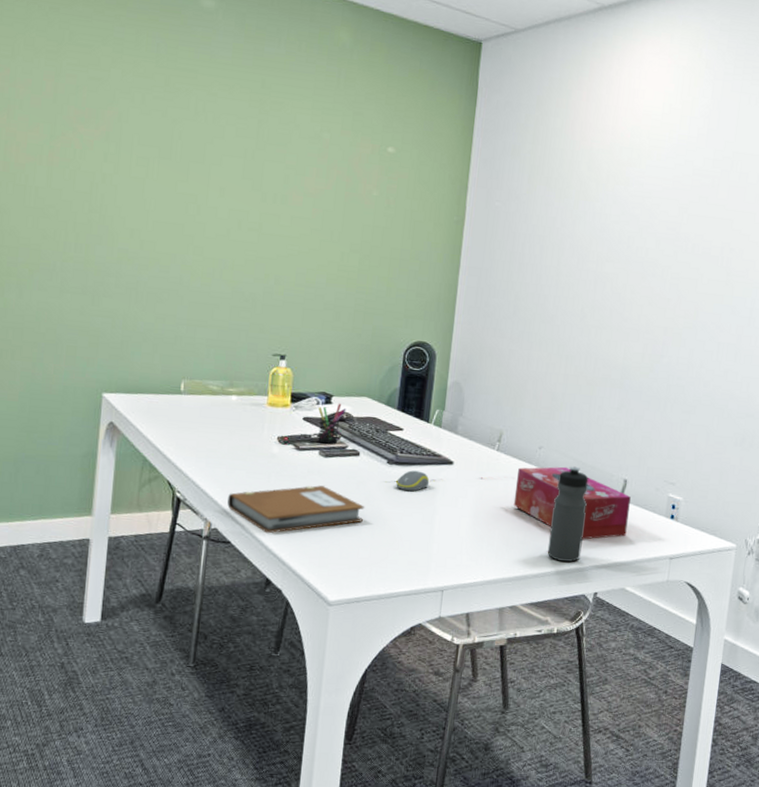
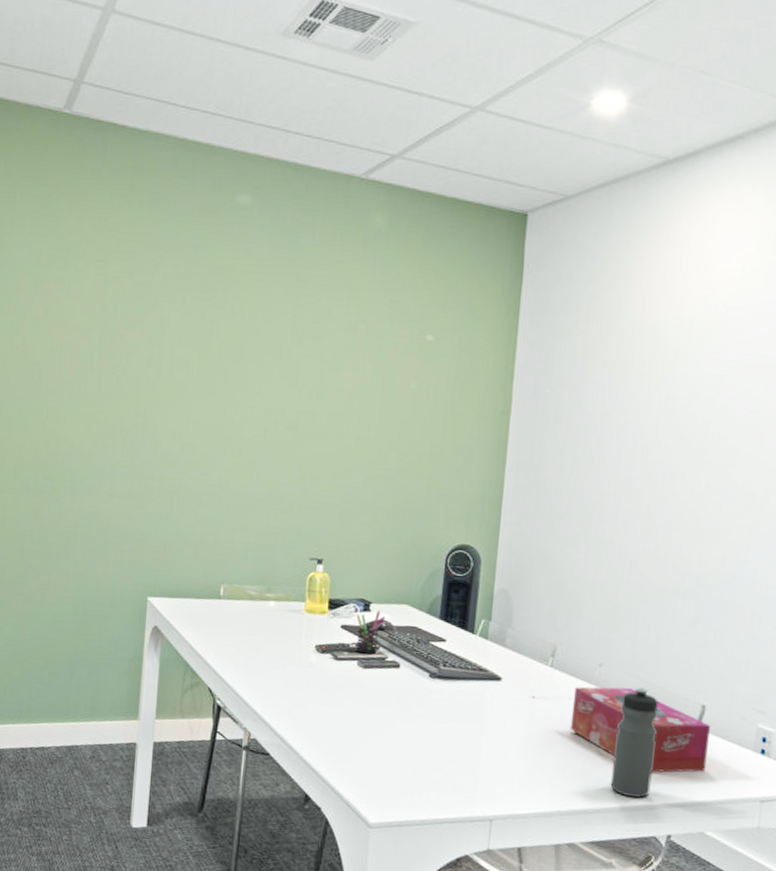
notebook: present [227,485,365,534] -> none [266,698,407,747]
computer mouse: present [396,470,430,492] -> none [439,685,476,709]

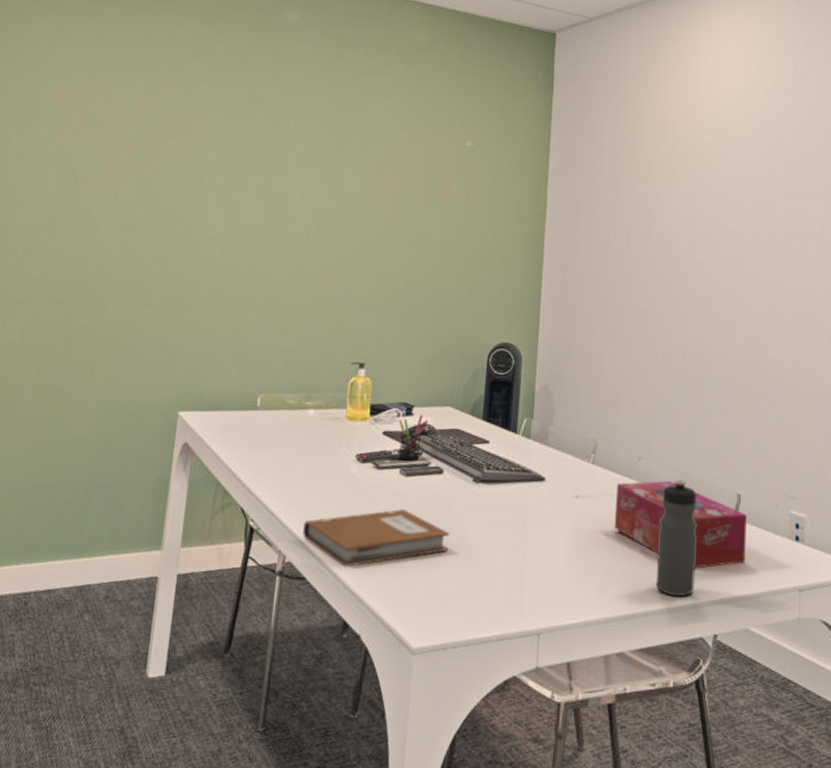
notebook: none [266,698,407,747] -> present [303,509,450,568]

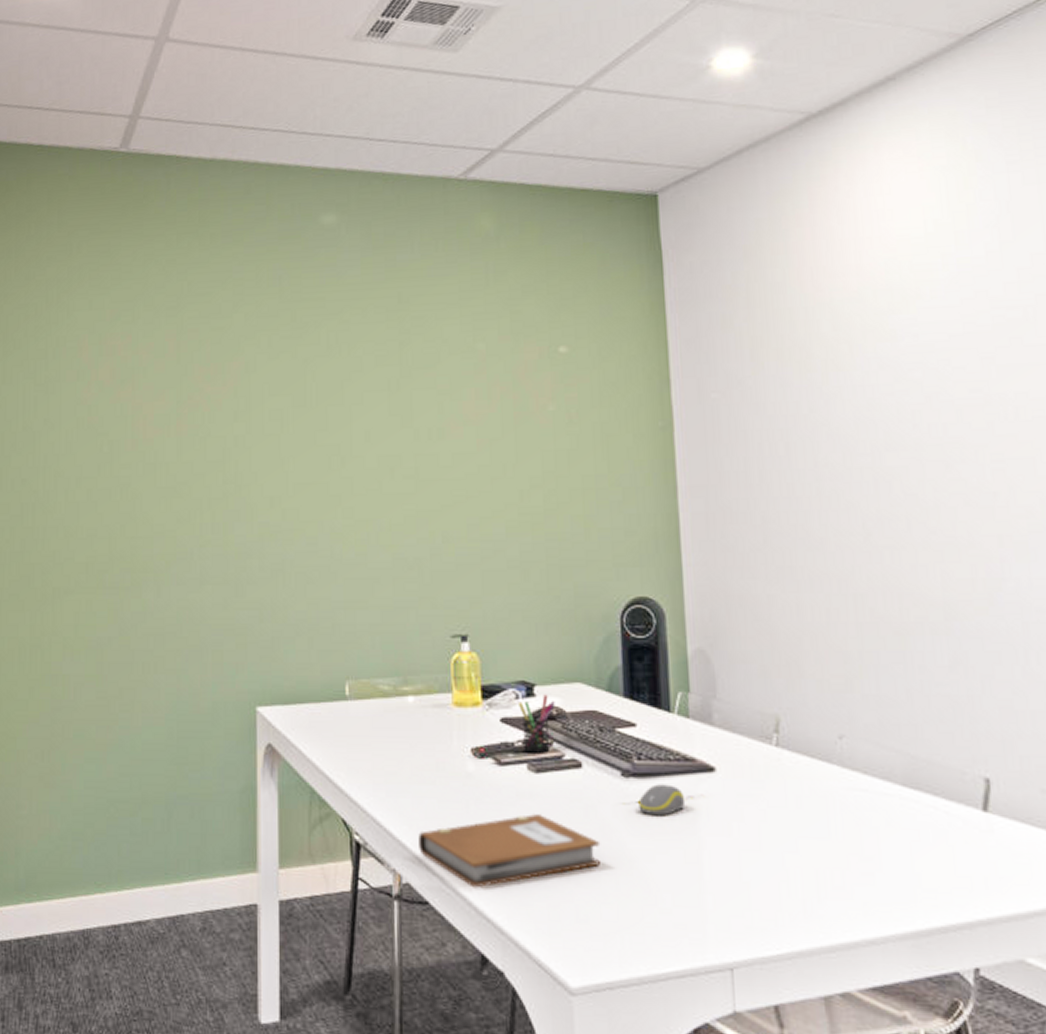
computer mouse: none [483,489,520,514] -> present [638,784,686,816]
tissue box: present [614,480,747,569] -> none [813,764,1008,880]
water bottle: present [655,479,697,597] -> none [877,762,939,918]

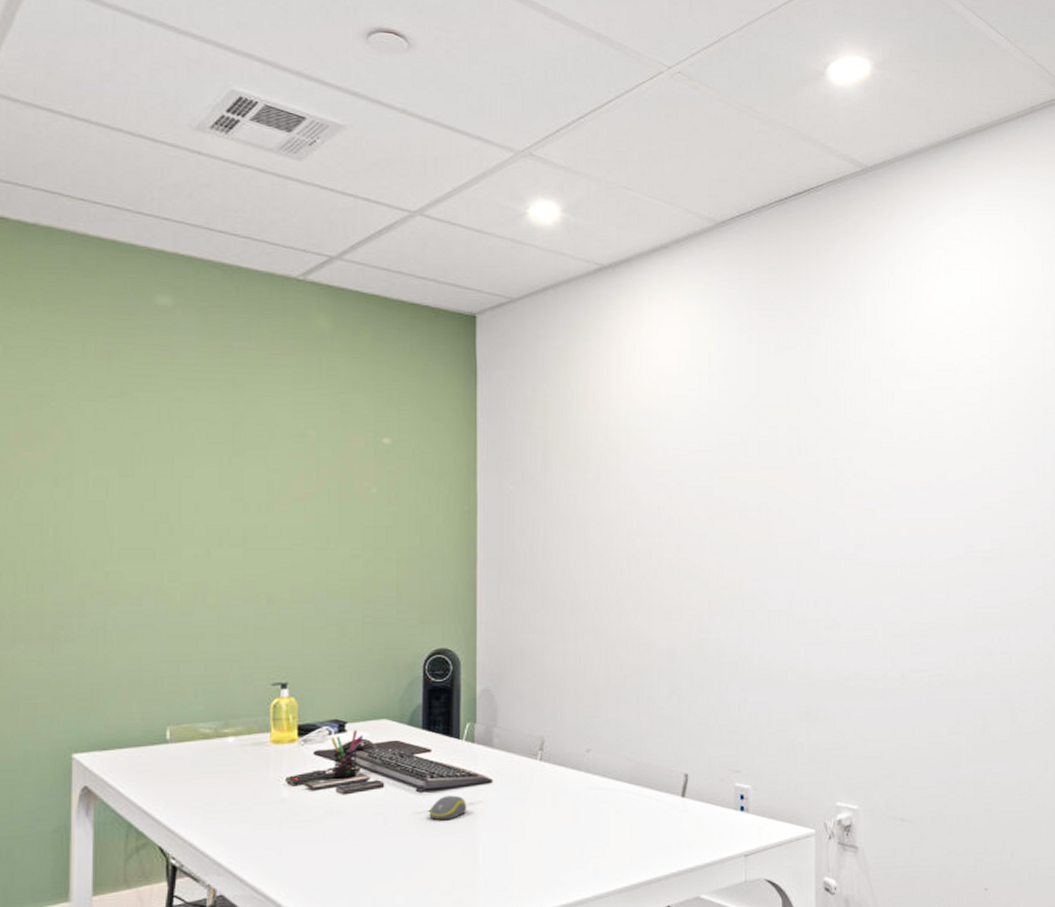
notebook: present [418,814,602,888] -> none [233,827,396,893]

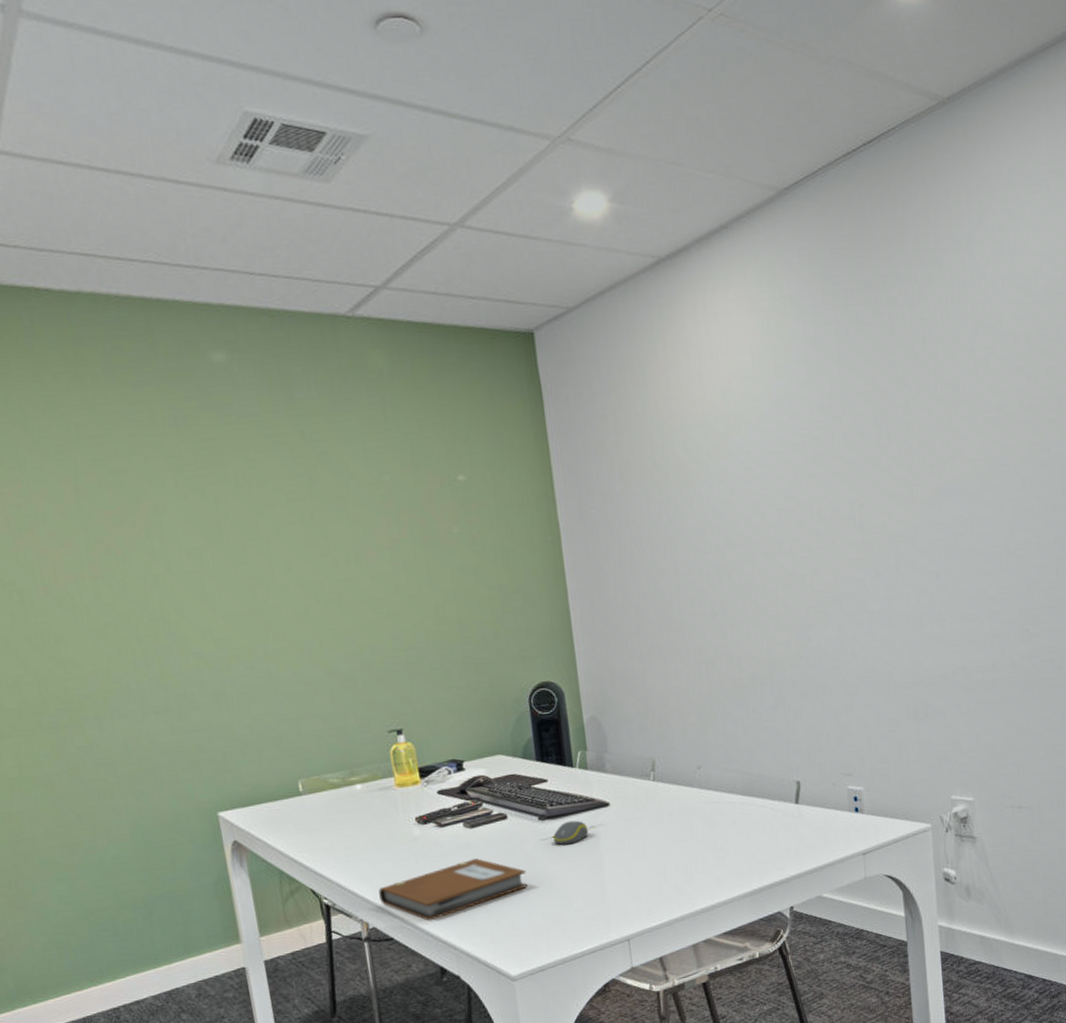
notebook: none [233,827,396,893] -> present [378,858,528,921]
pen holder: present [331,730,364,779] -> none [451,767,482,814]

